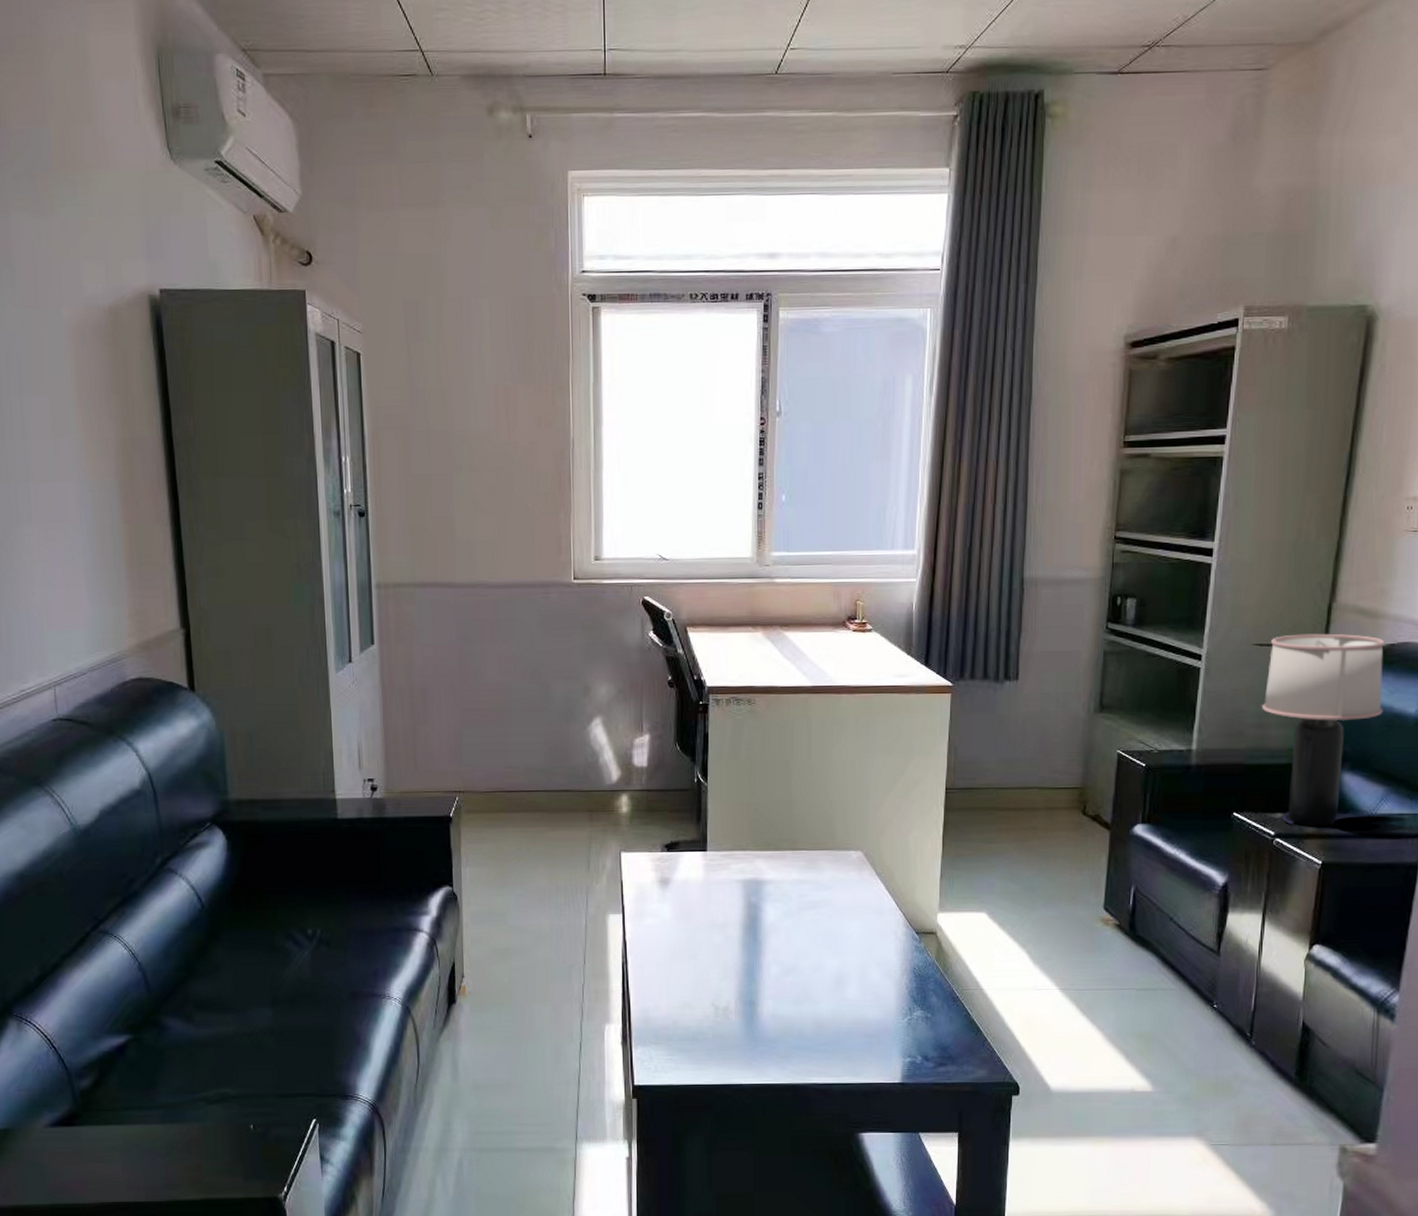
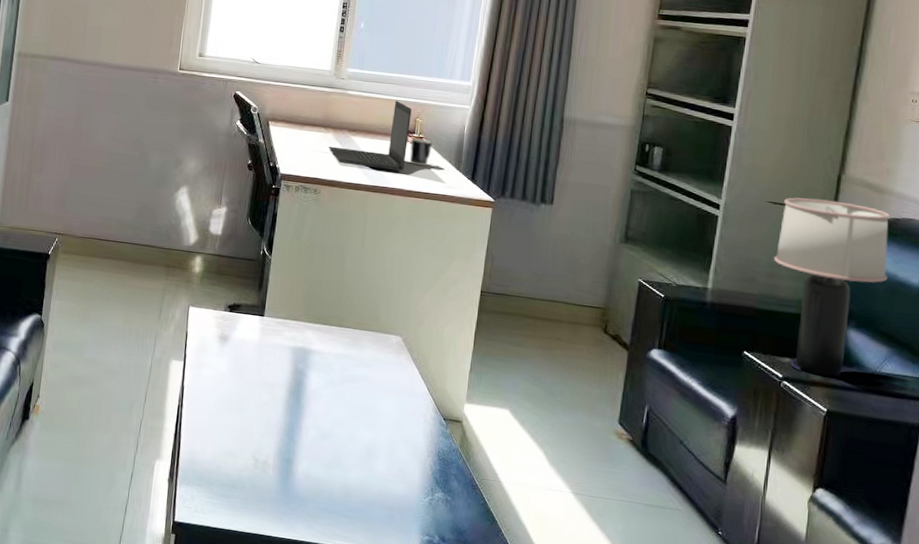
laptop: none [758,583,851,666] -> present [328,101,412,171]
mug: none [852,625,878,656] -> present [409,138,433,166]

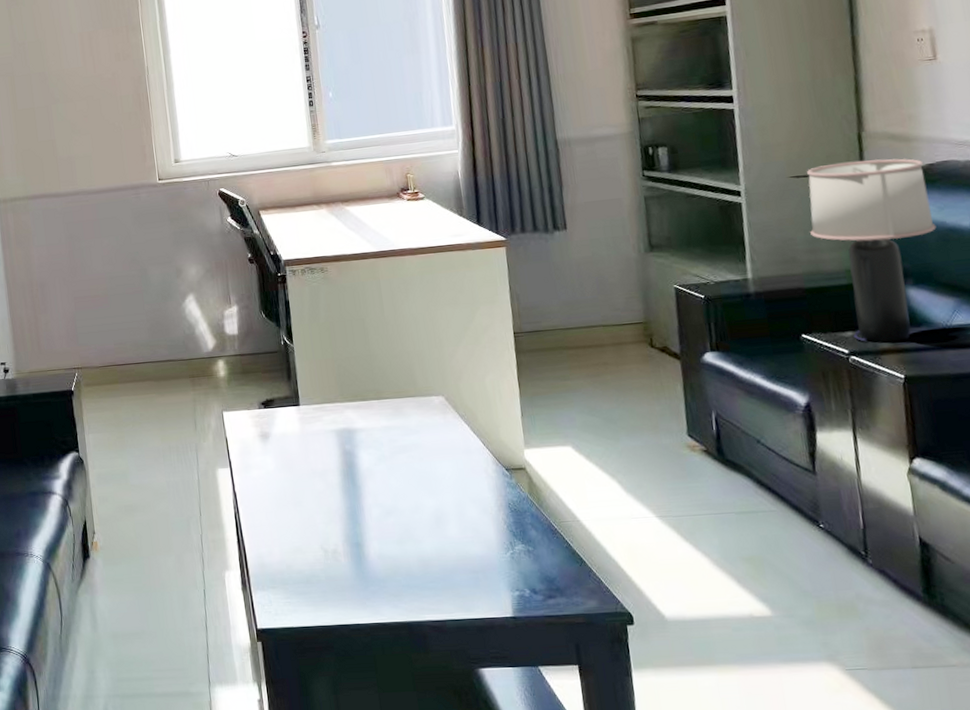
laptop: present [328,101,412,171] -> none [324,161,407,237]
mug: present [409,138,433,166] -> none [407,193,430,221]

